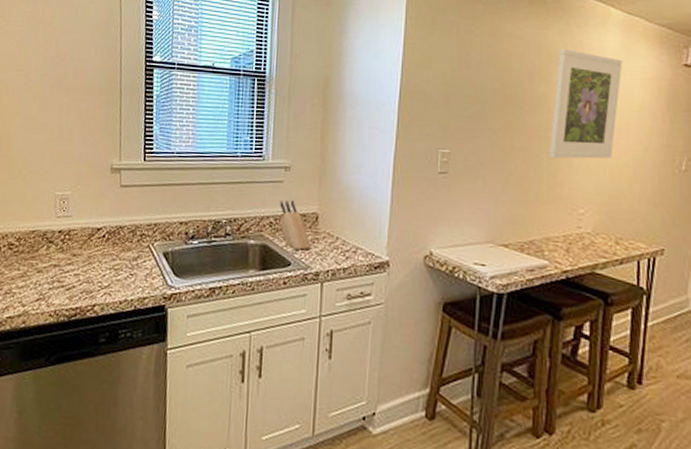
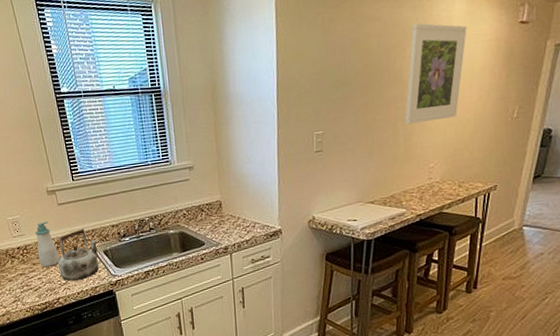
soap bottle: none [81,204,108,262] -> present [34,221,60,267]
kettle: none [102,219,159,286] -> present [57,227,99,281]
knife block: present [280,200,312,250] -> none [189,193,219,232]

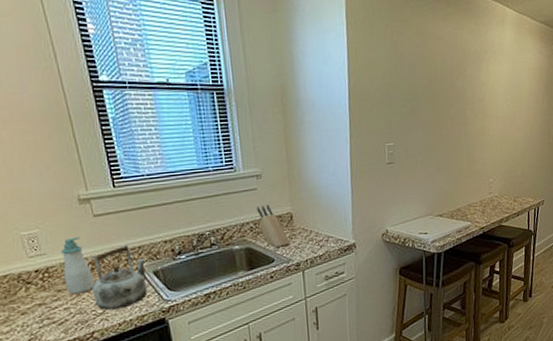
knife block: none [189,193,219,232] -> present [256,204,291,247]
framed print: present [405,23,467,125] -> none [467,46,516,141]

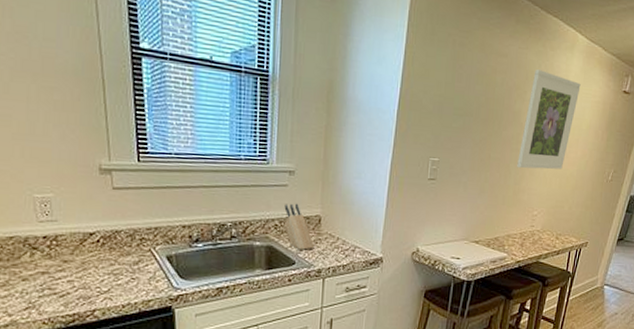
soap bottle: present [60,236,95,294] -> none [72,207,103,267]
kettle: present [92,244,148,310] -> none [99,222,161,290]
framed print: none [467,46,516,141] -> present [517,69,581,169]

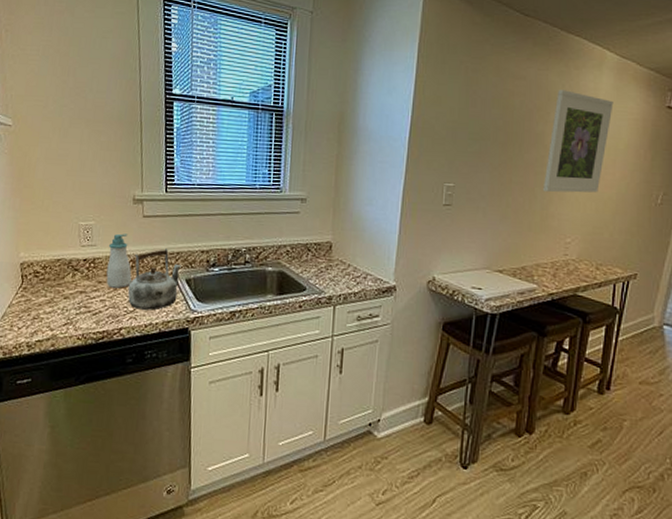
soap bottle: none [72,207,103,267] -> present [106,233,132,288]
kettle: none [99,222,161,290] -> present [127,247,181,310]
knife block: present [284,203,315,250] -> none [296,230,326,276]

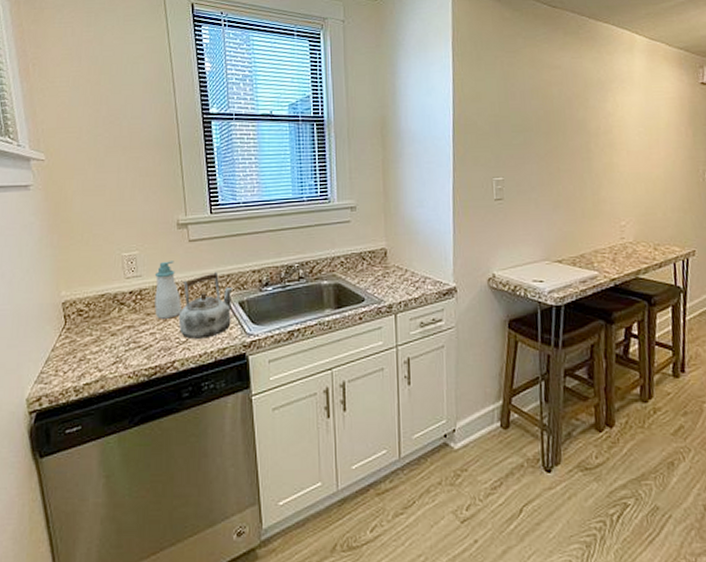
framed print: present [543,90,614,193] -> none [591,75,649,178]

